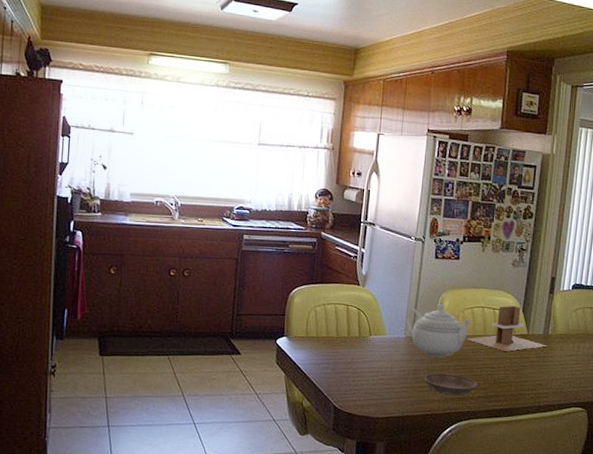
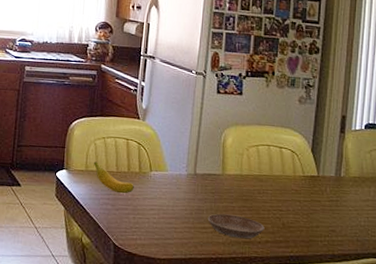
banana: none [313,328,354,358] -> present [93,161,134,194]
teapot: present [406,303,470,357] -> none [188,140,255,197]
napkin holder: present [466,305,547,351] -> none [251,144,340,194]

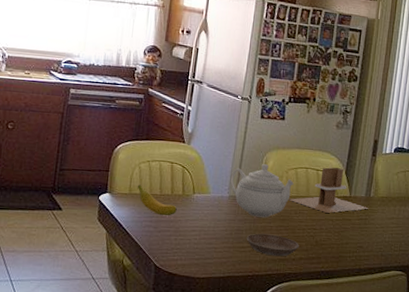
teapot: none [188,140,255,197] -> present [230,163,294,218]
napkin holder: none [251,144,340,194] -> present [289,167,369,213]

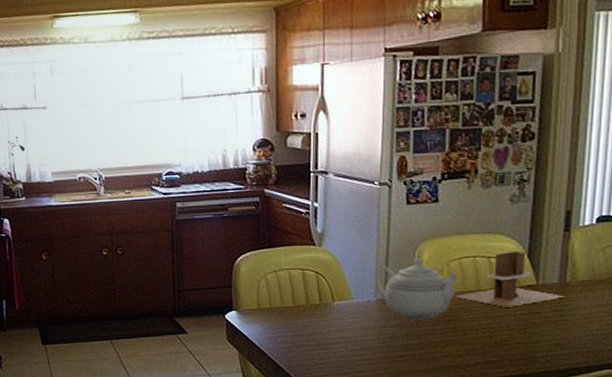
banana: present [137,185,177,216] -> none [266,298,315,329]
saucer: present [246,233,299,257] -> none [404,338,473,364]

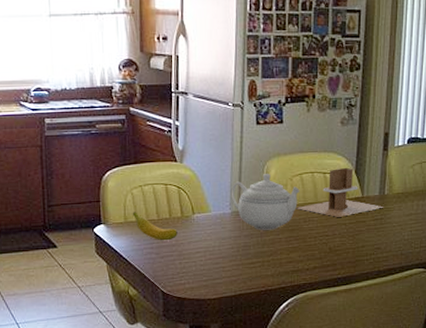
banana: none [266,298,315,329] -> present [132,212,178,241]

